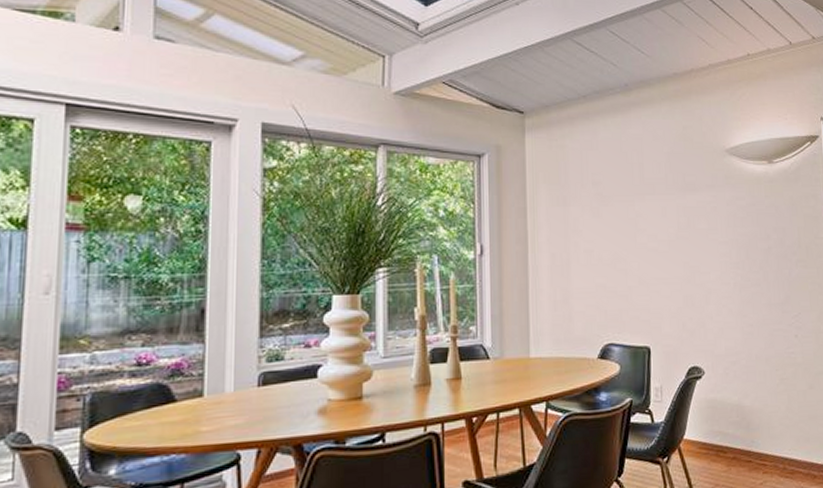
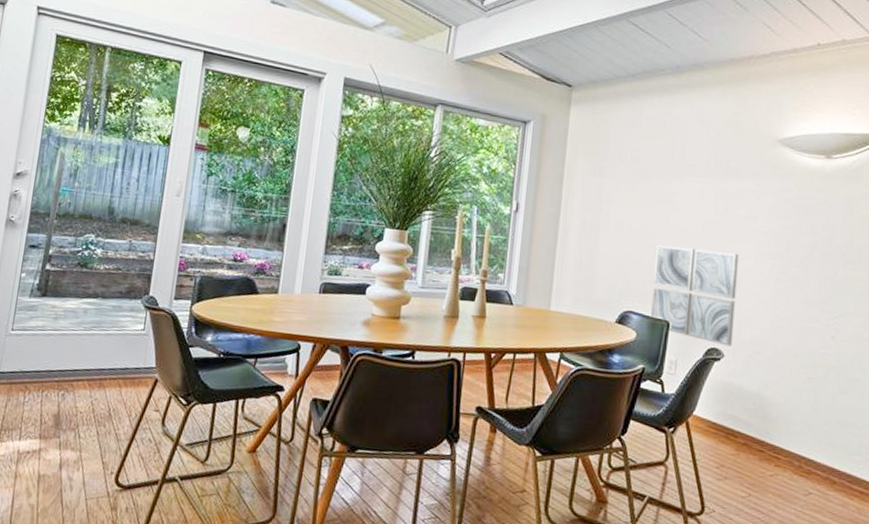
wall art: none [629,268,710,363] -> present [651,245,739,347]

